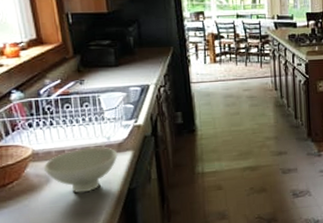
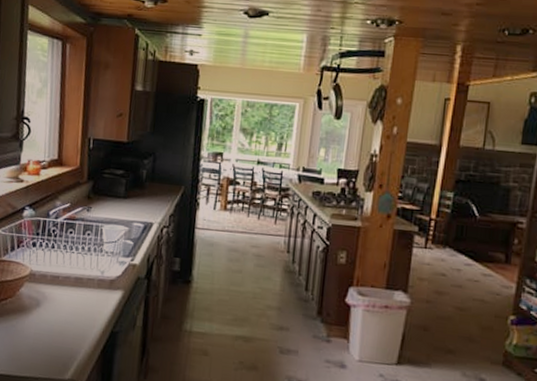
bowl: present [43,147,118,193] -> none [36,278,108,326]

